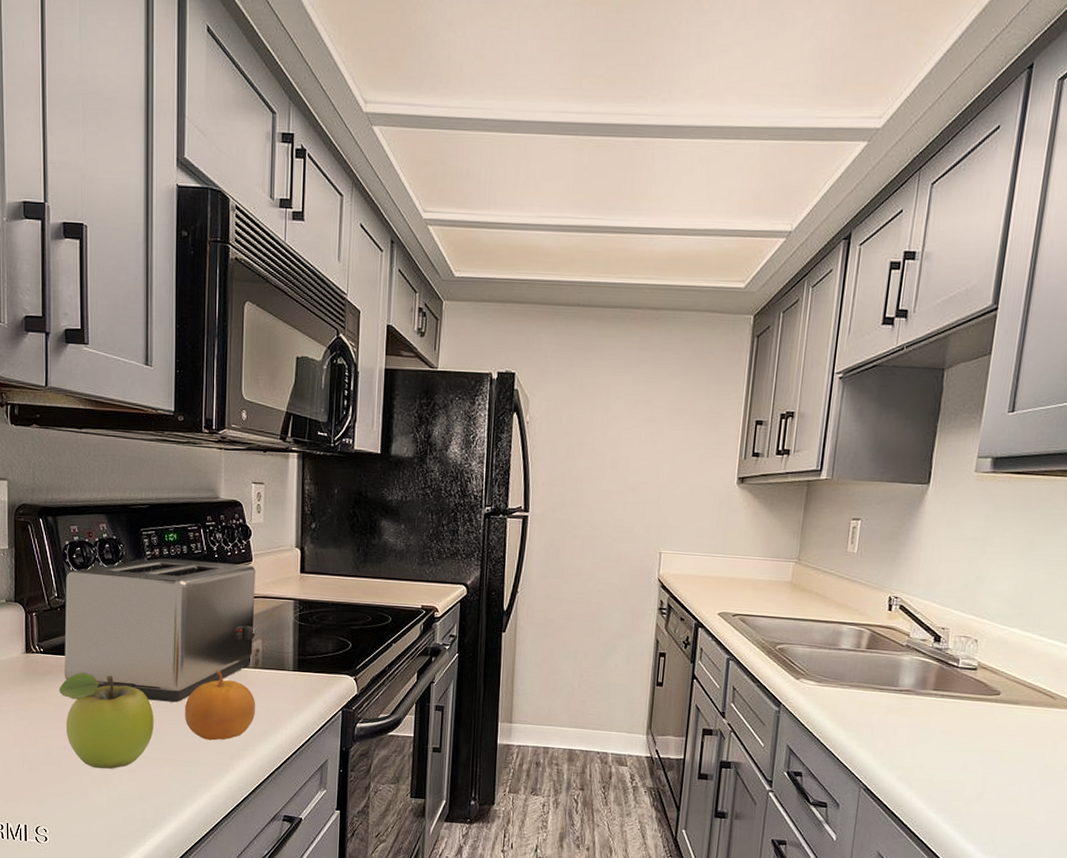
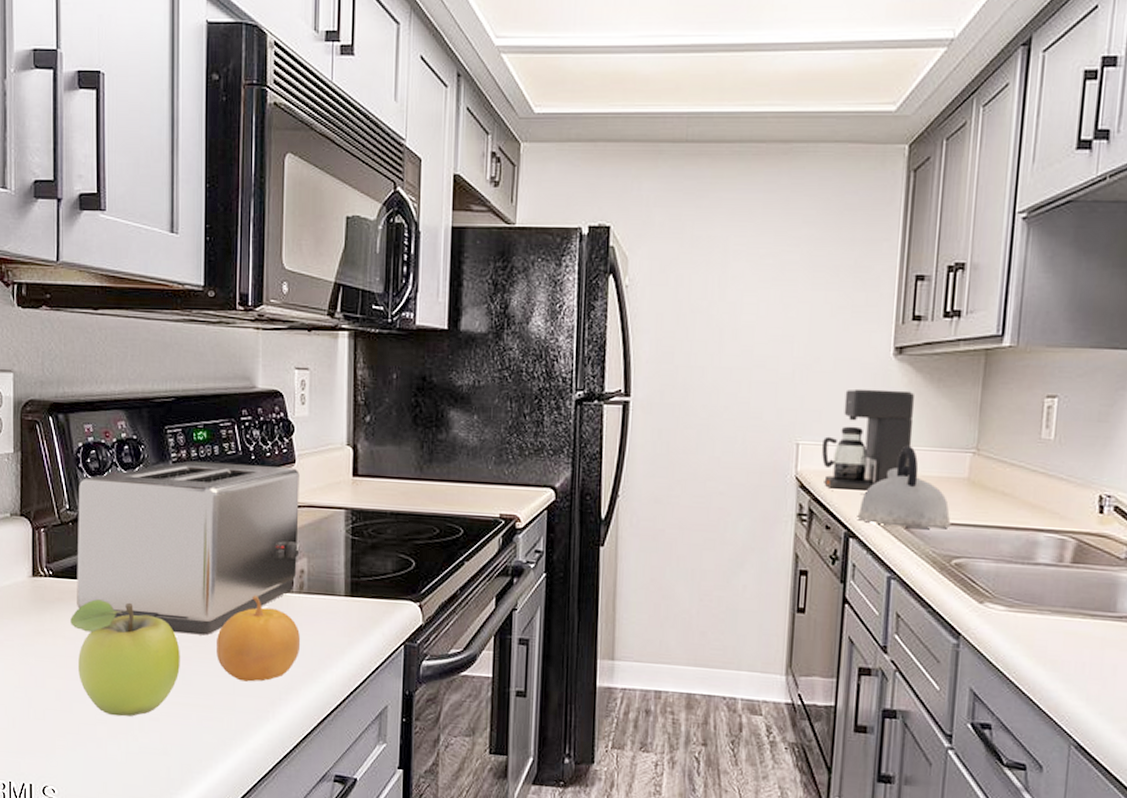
coffee maker: none [678,509,752,594] -> present [821,388,915,495]
kettle: none [705,555,777,621] -> present [857,445,951,529]

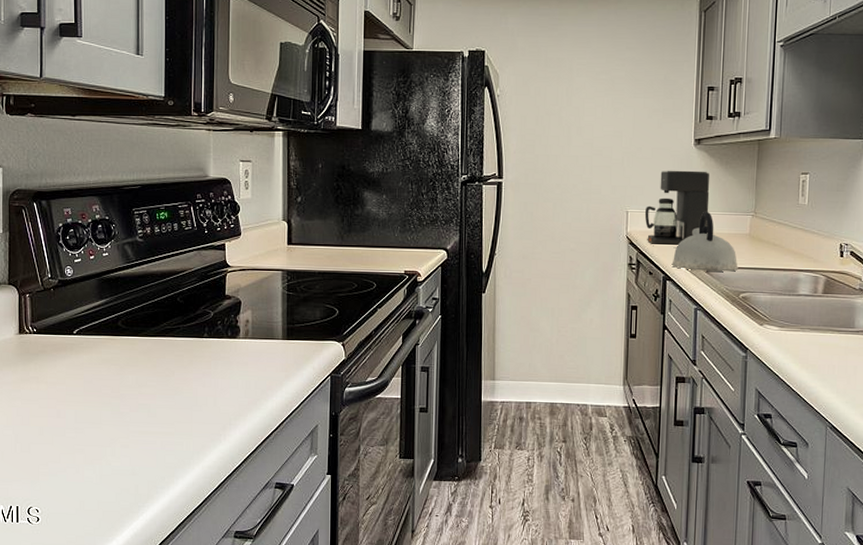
fruit: present [70,599,180,717] -> none [52,350,146,446]
toaster: present [77,460,300,636] -> none [57,235,245,376]
fruit: present [217,595,301,682] -> none [177,342,247,412]

